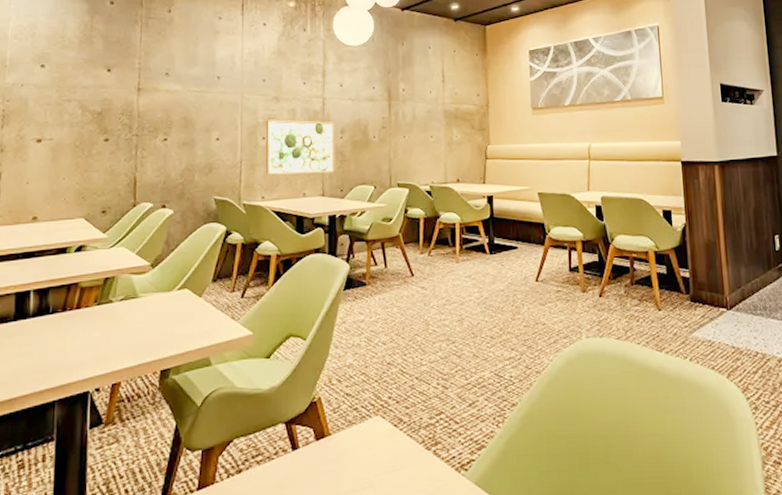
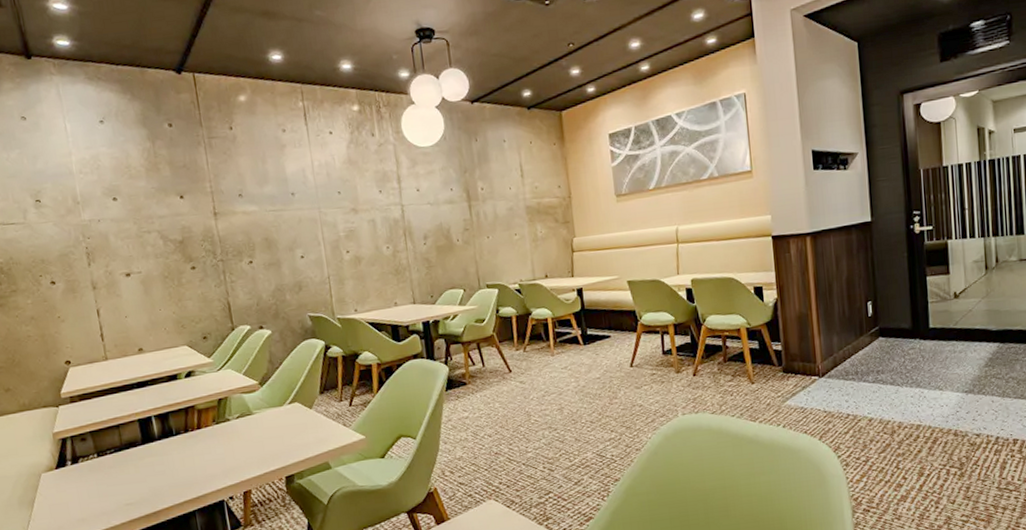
wall art: present [266,119,335,175] -> none [348,228,423,288]

